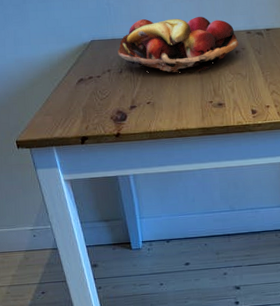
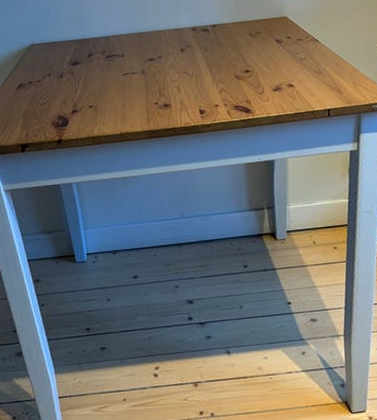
fruit basket: present [118,17,239,74] -> none [58,15,184,75]

